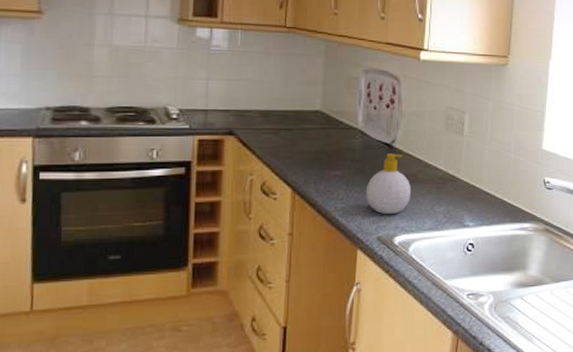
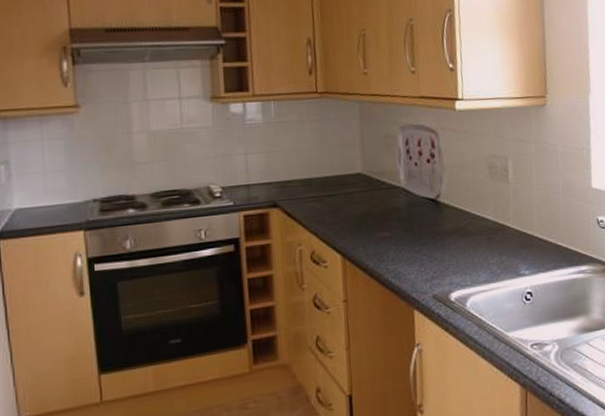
soap bottle: present [365,153,412,215] -> none [415,208,463,272]

